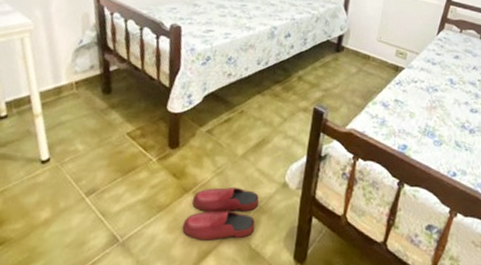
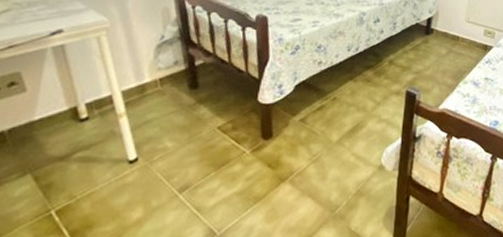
slippers: present [182,186,259,241] -> none [280,172,356,227]

